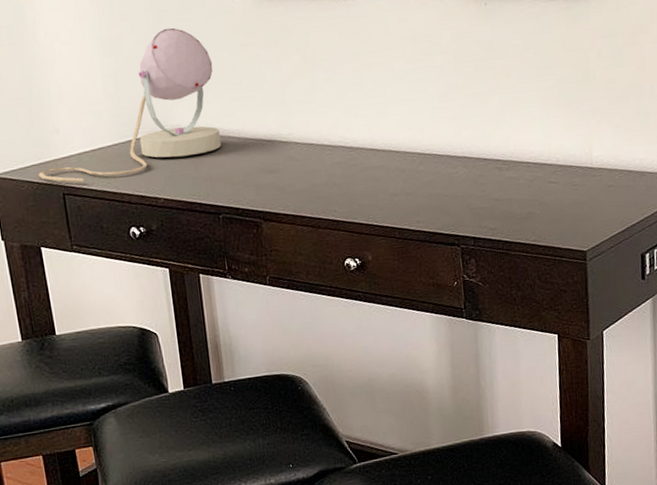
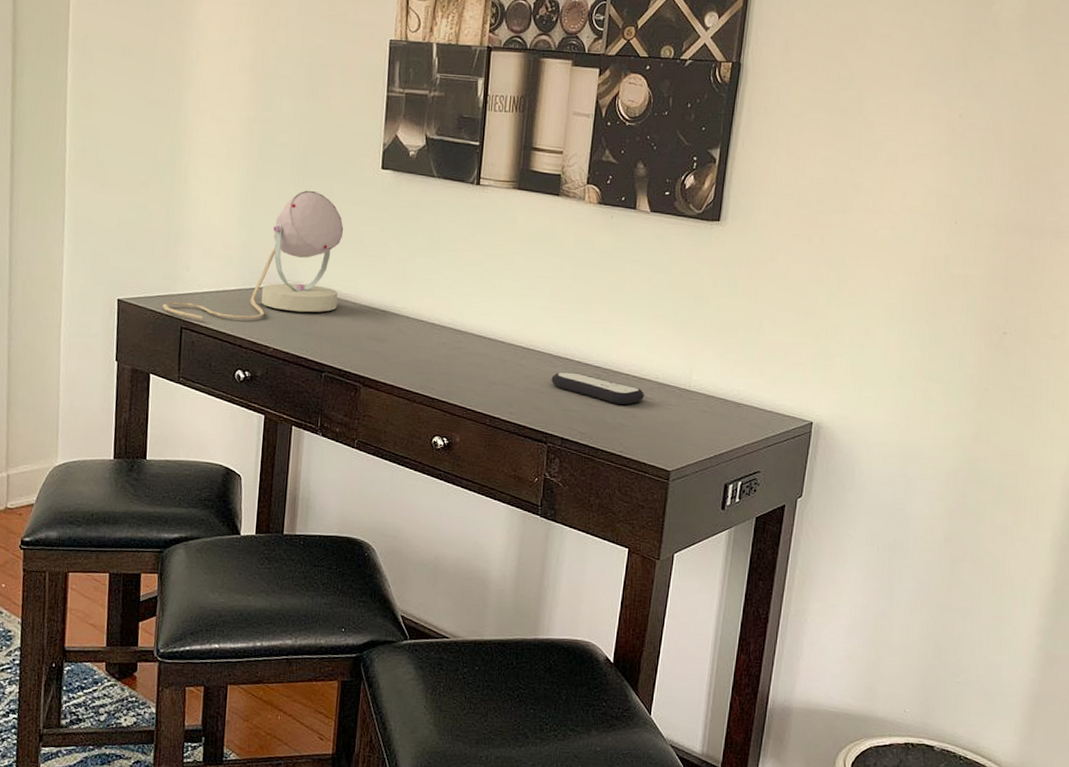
remote control: none [453,169,549,194] -> present [551,372,645,405]

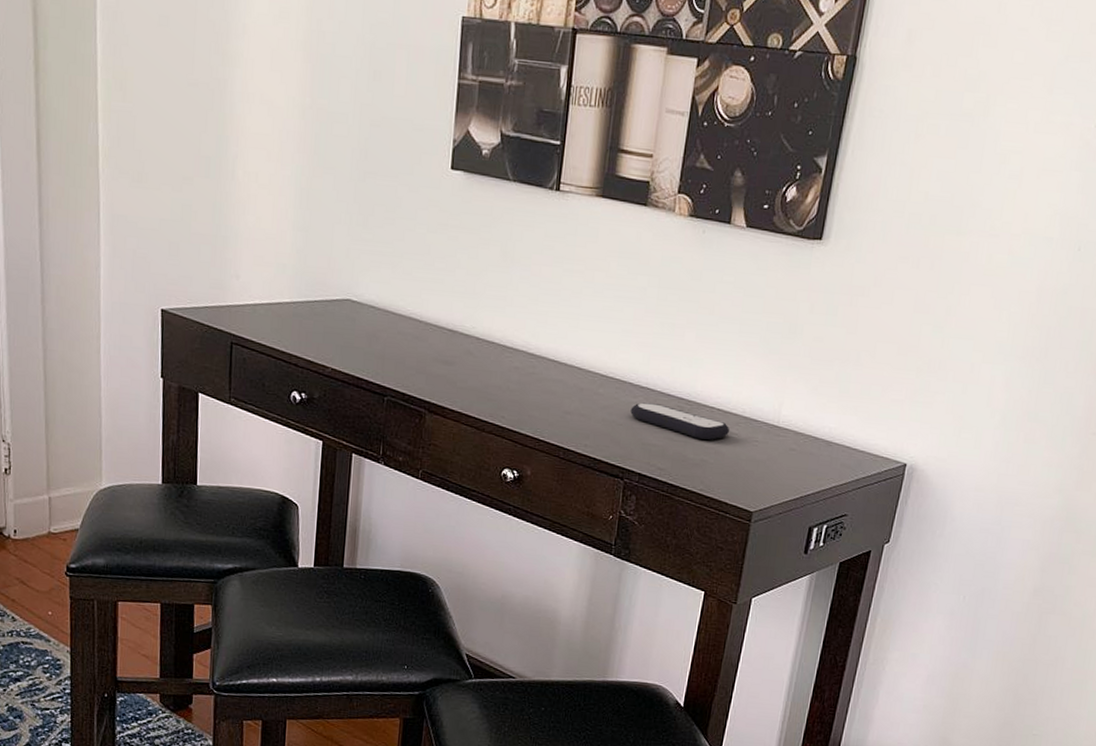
table lamp: present [162,190,344,320] -> none [210,191,409,336]

